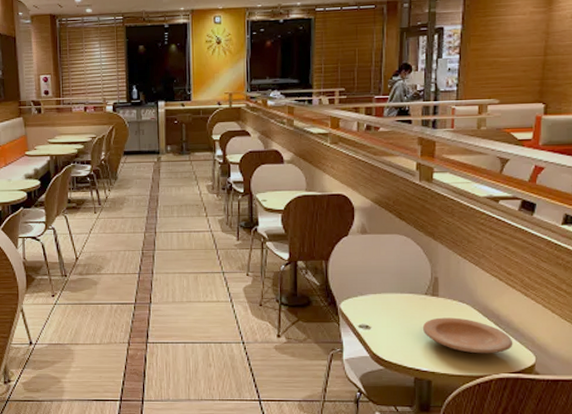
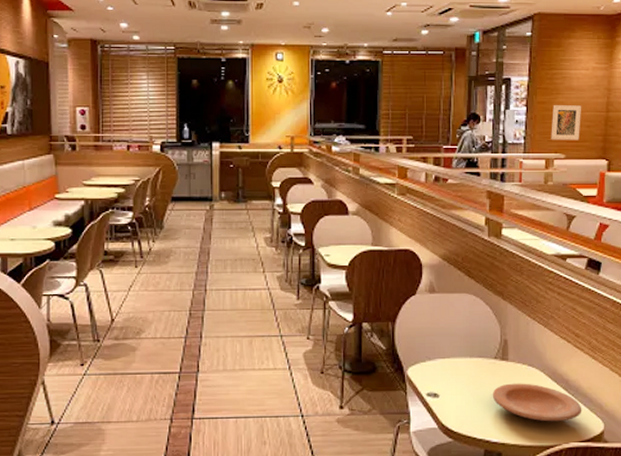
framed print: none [485,50,517,86] -> present [551,105,581,140]

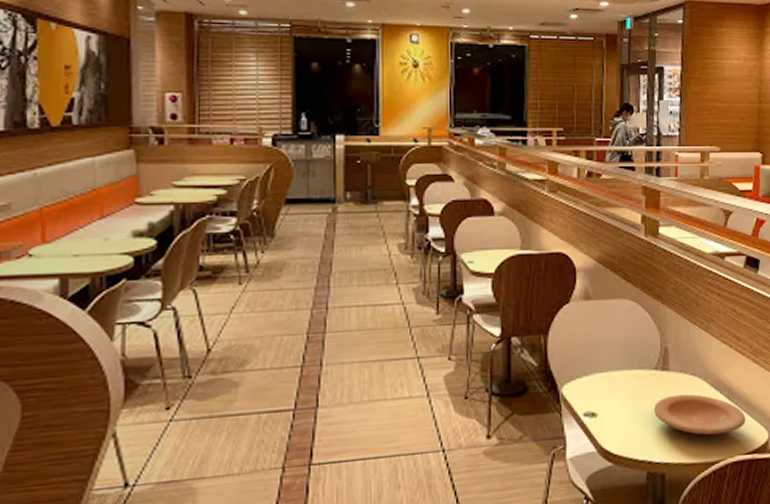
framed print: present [551,105,581,140] -> none [705,96,735,132]

